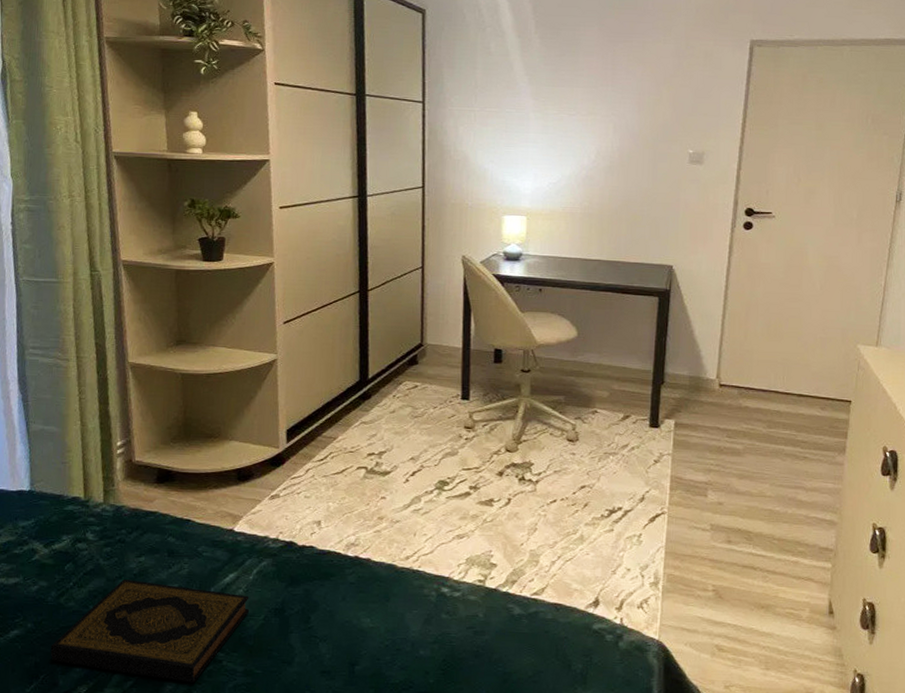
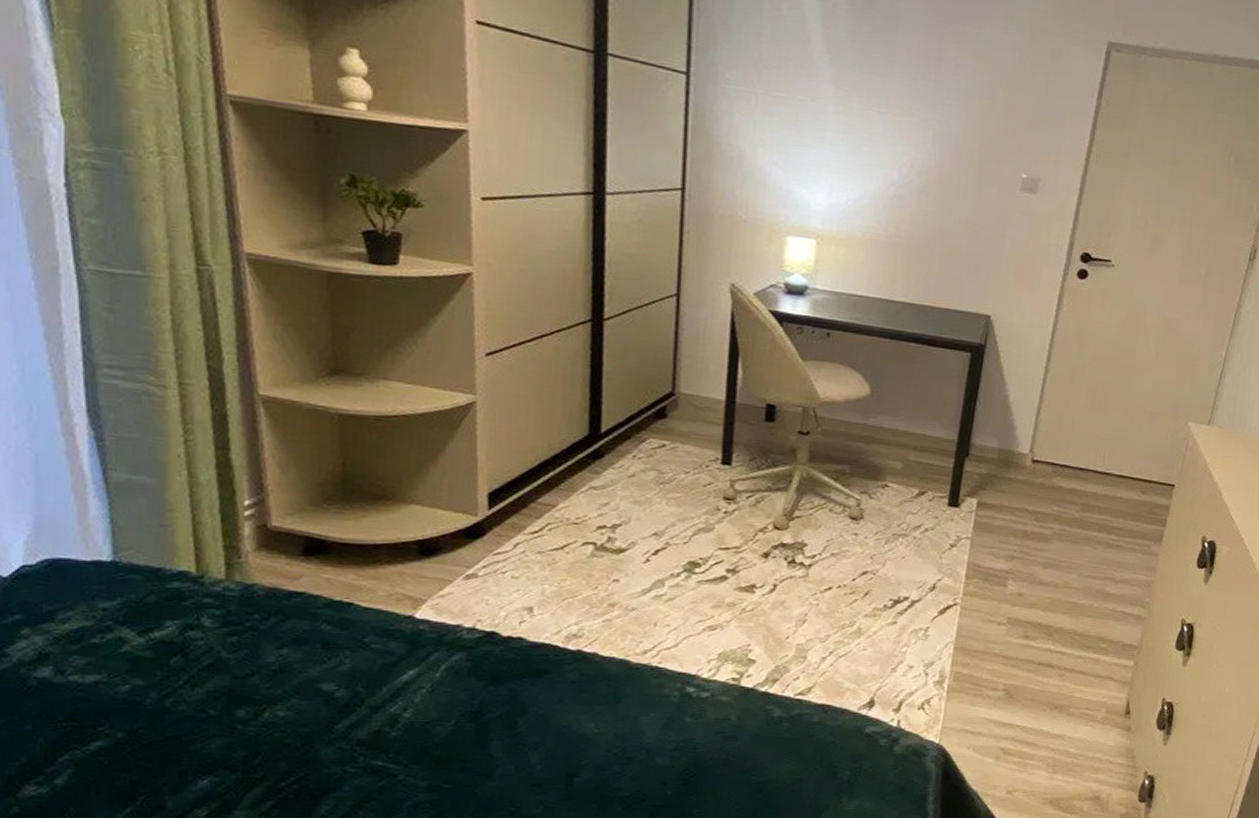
hardback book: present [50,579,250,683] -> none [152,677,436,801]

